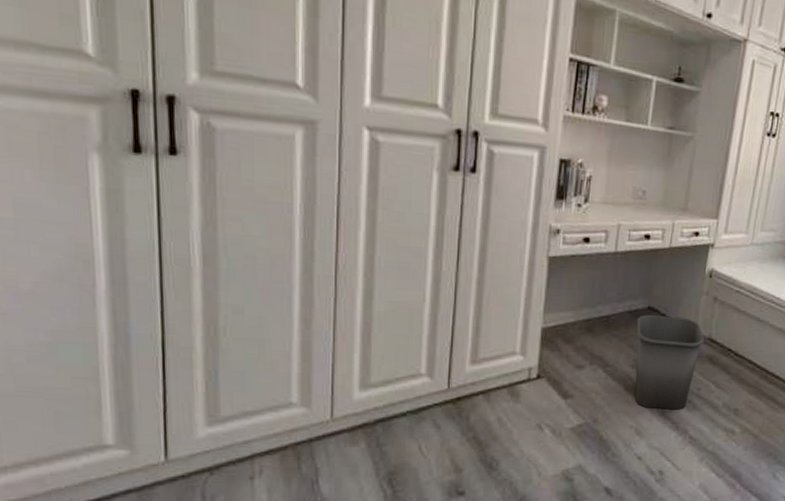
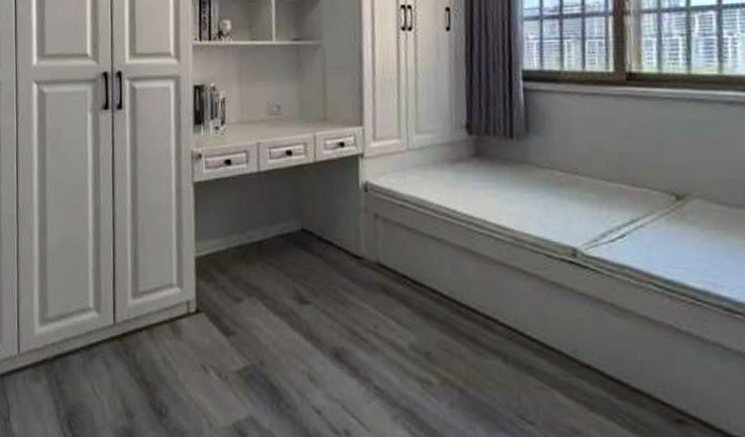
waste bin: present [634,315,705,410] -> none [292,238,372,352]

